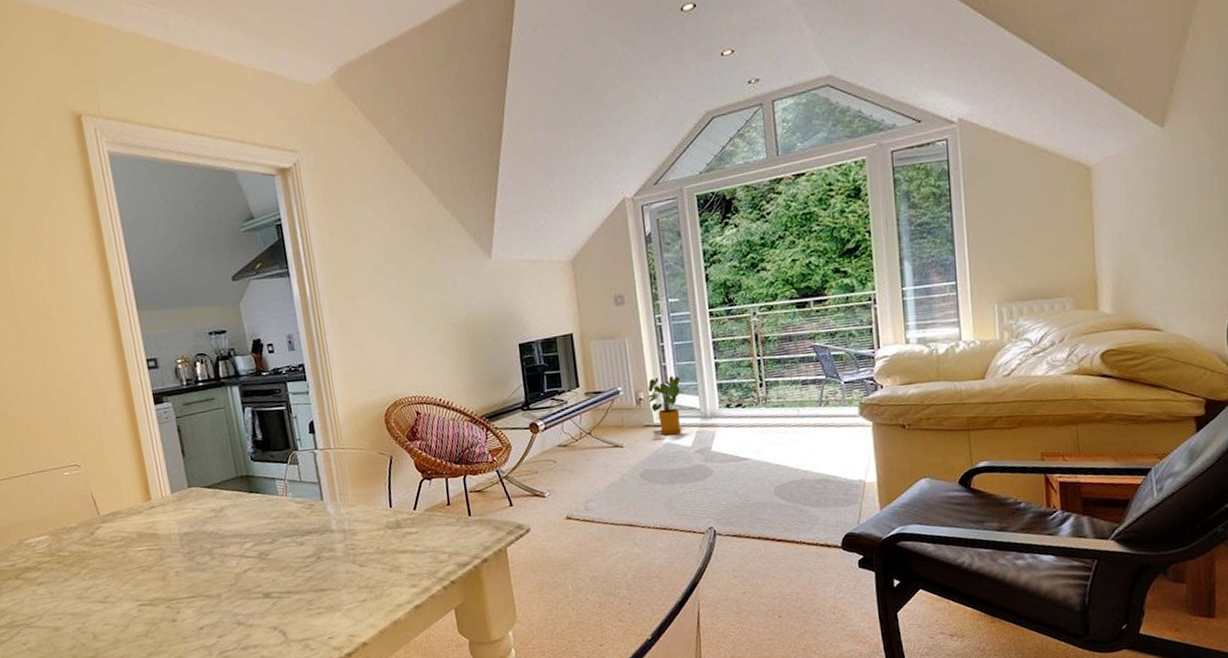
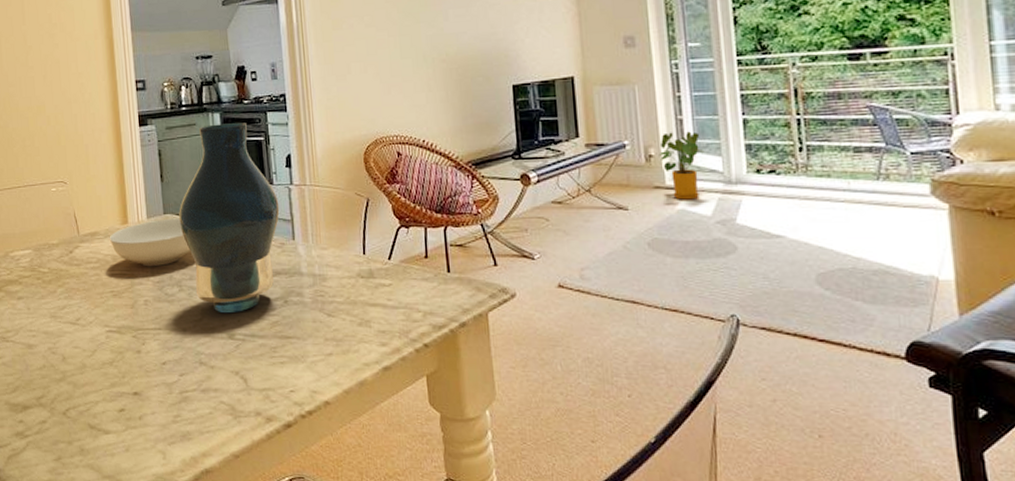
bowl: none [132,490,219,540] -> present [109,218,190,267]
vase: none [204,394,306,575] -> present [179,123,280,314]

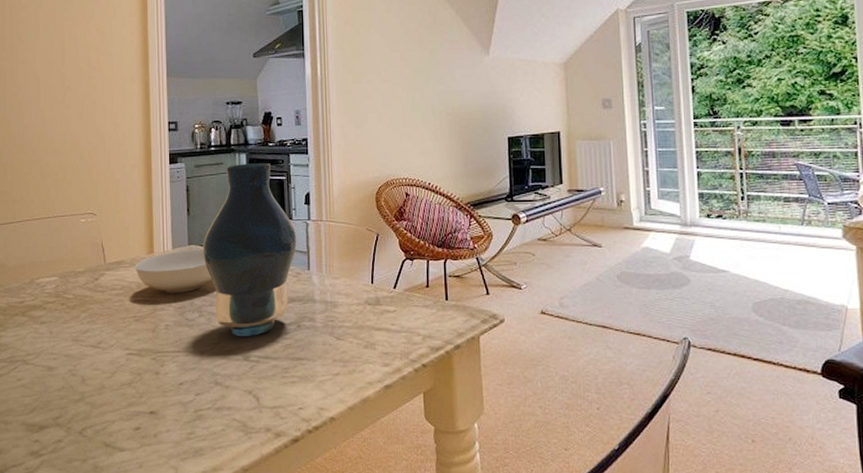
house plant: present [658,131,705,200] -> none [628,181,666,239]

